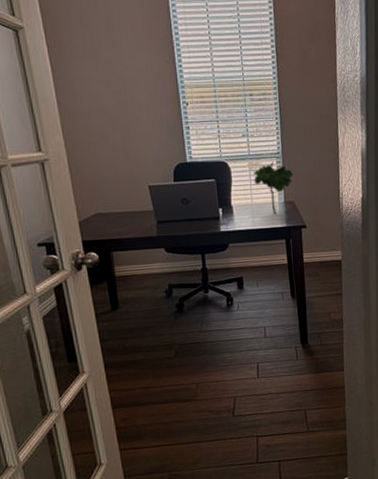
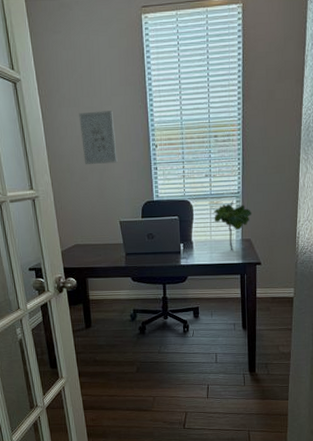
wall art: none [96,65,144,124] -> present [79,110,118,165]

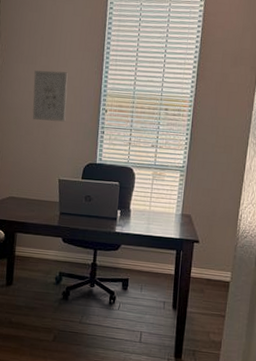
plant: present [213,201,252,250] -> none [155,174,195,224]

